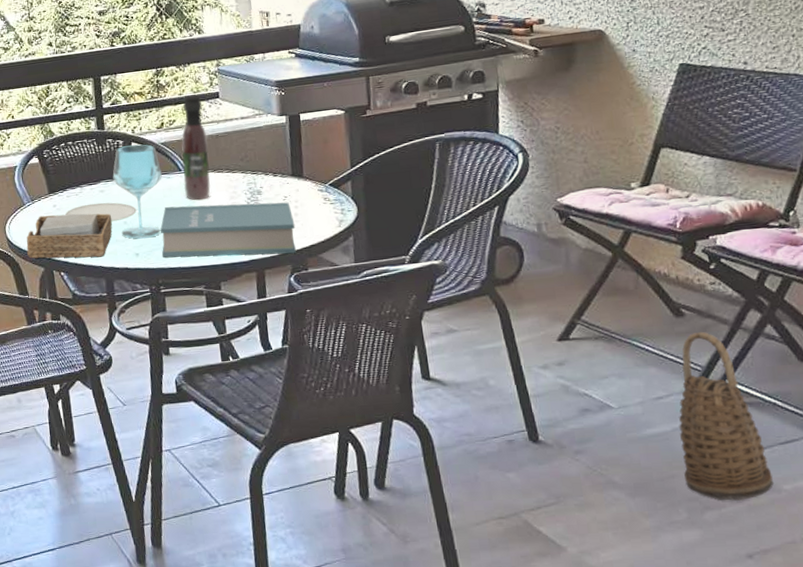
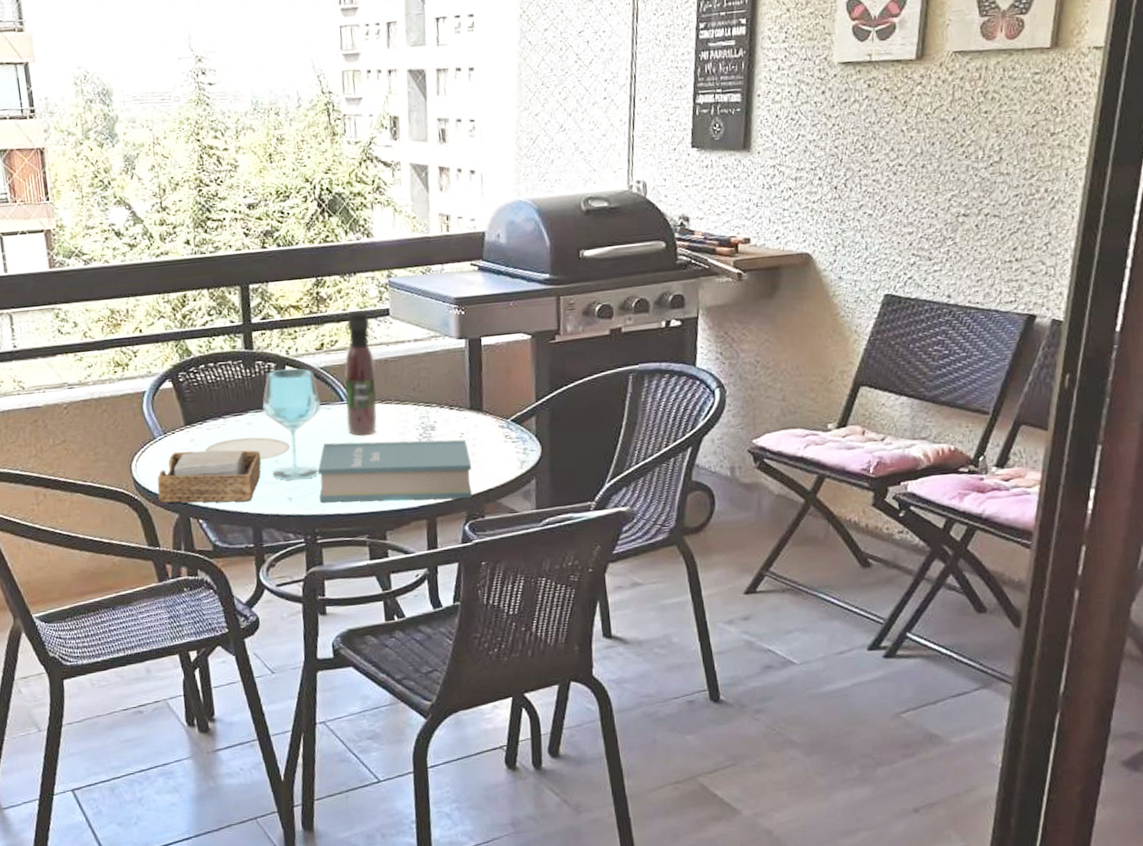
basket: present [679,331,775,501] -> none [858,582,944,756]

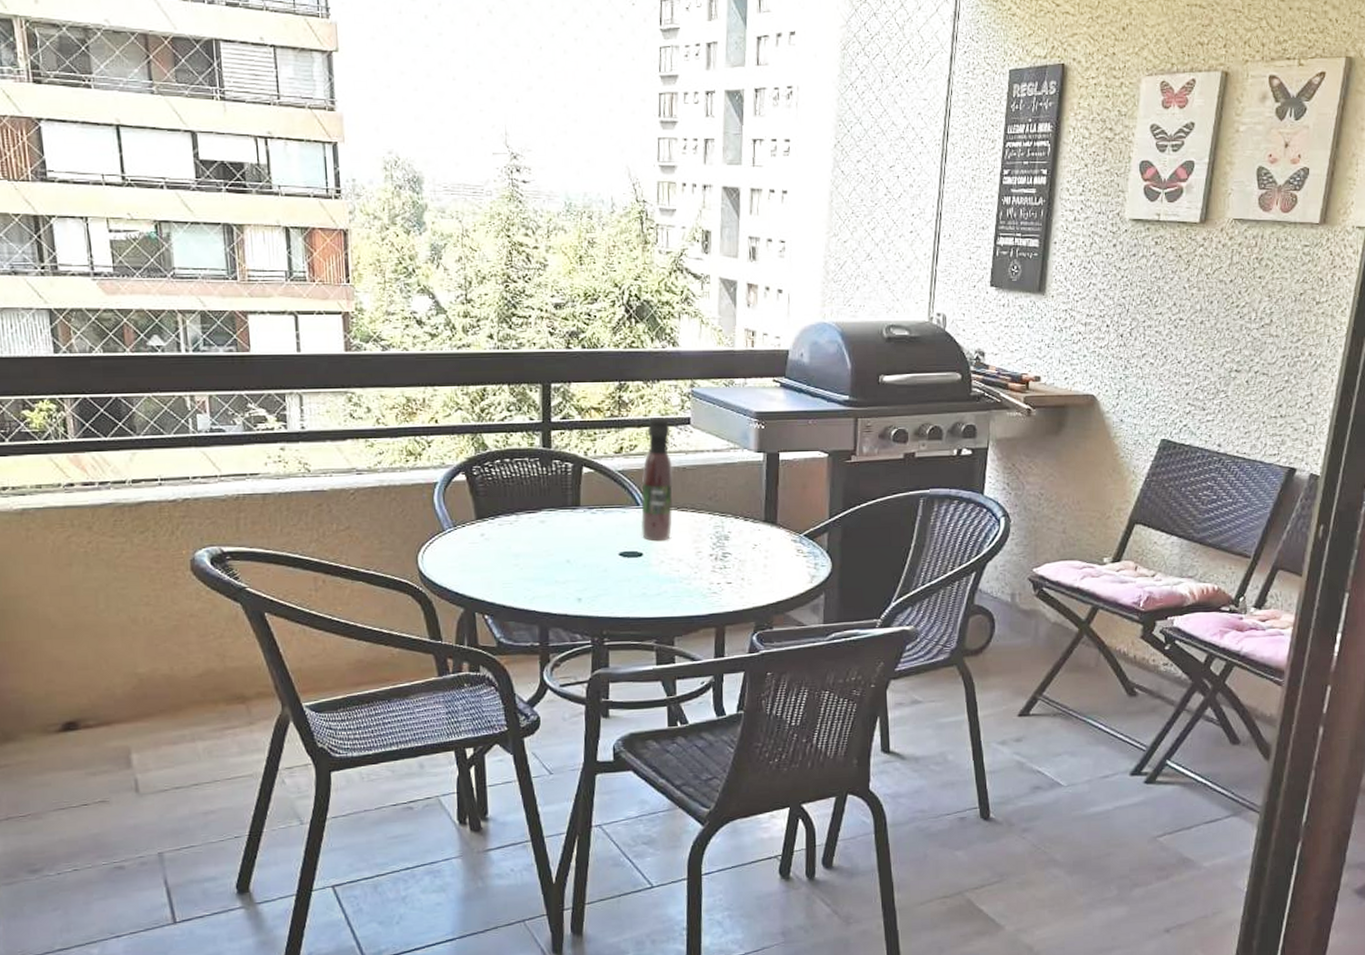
napkin holder: present [157,449,262,503] -> none [443,545,553,600]
plate: present [205,437,290,460] -> none [495,535,583,559]
wine glass: present [262,368,321,481] -> none [557,470,616,582]
book: present [318,439,472,502] -> none [608,546,763,610]

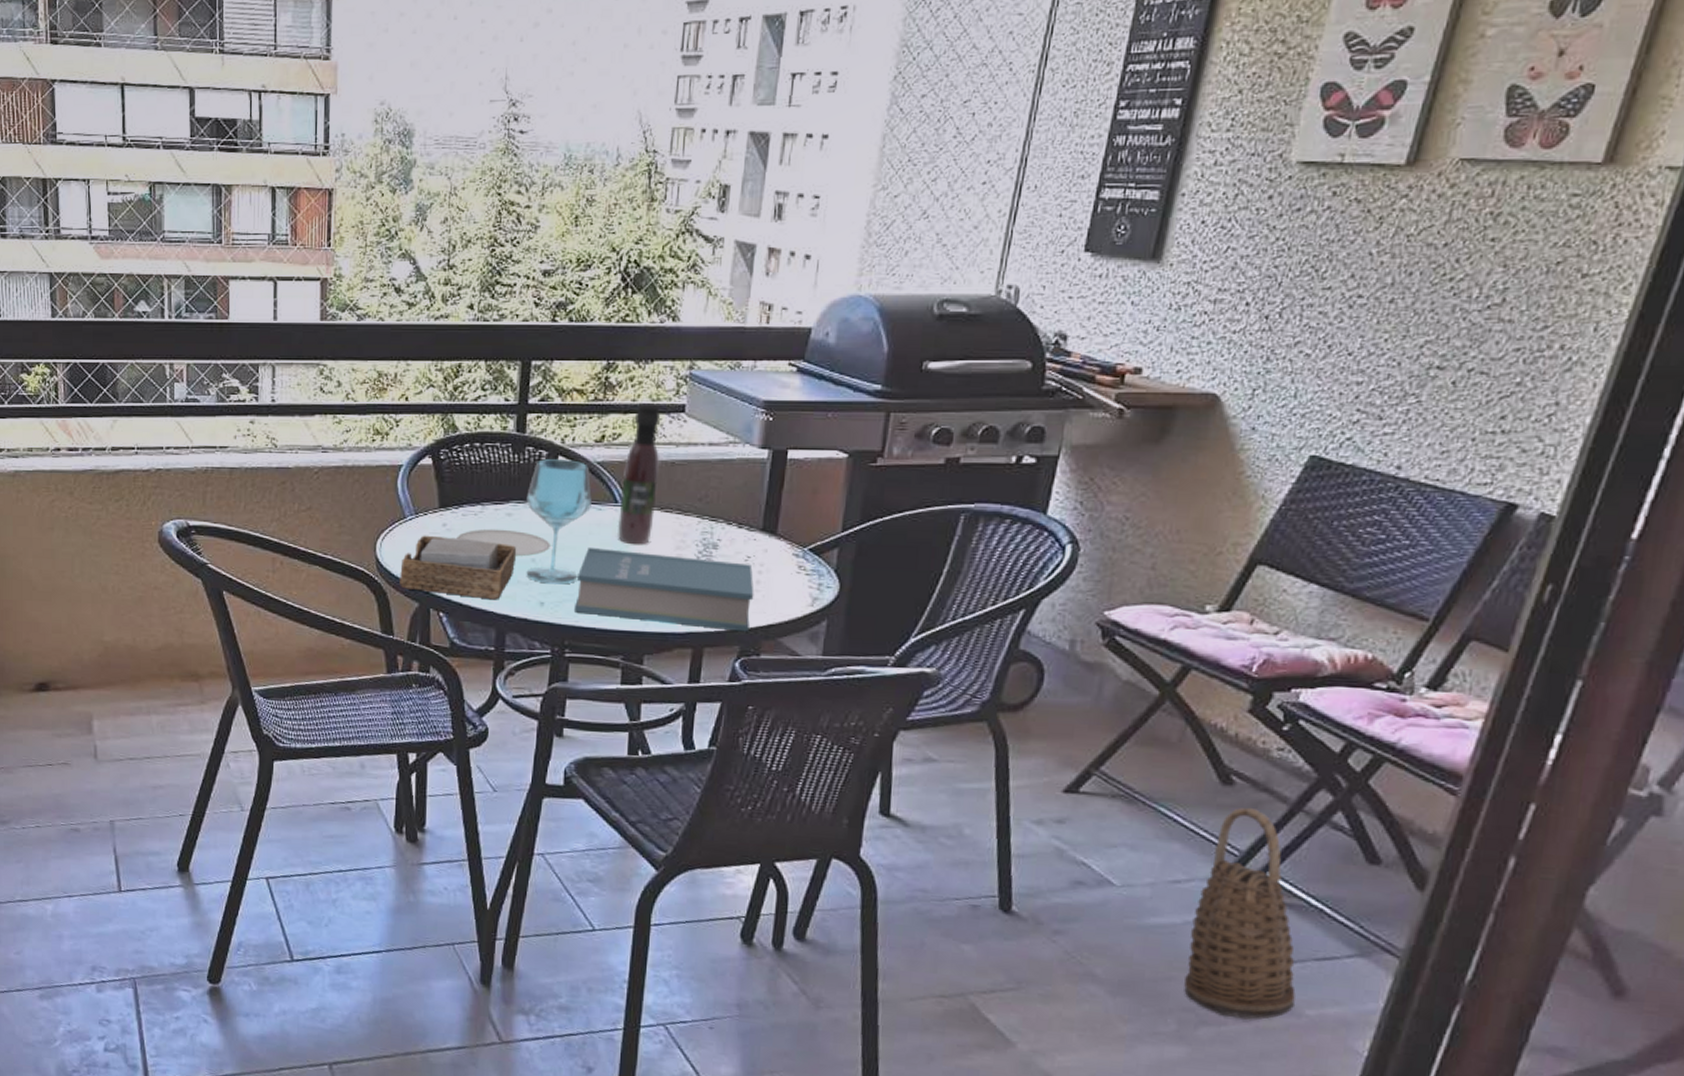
napkin holder: none [443,545,553,600] -> present [400,535,517,600]
plate: none [495,535,583,559] -> present [457,528,550,557]
wine glass: none [557,470,616,582] -> present [526,459,592,585]
book: none [608,546,763,610] -> present [573,548,754,632]
basket: none [1119,711,1196,878] -> present [1184,807,1296,1020]

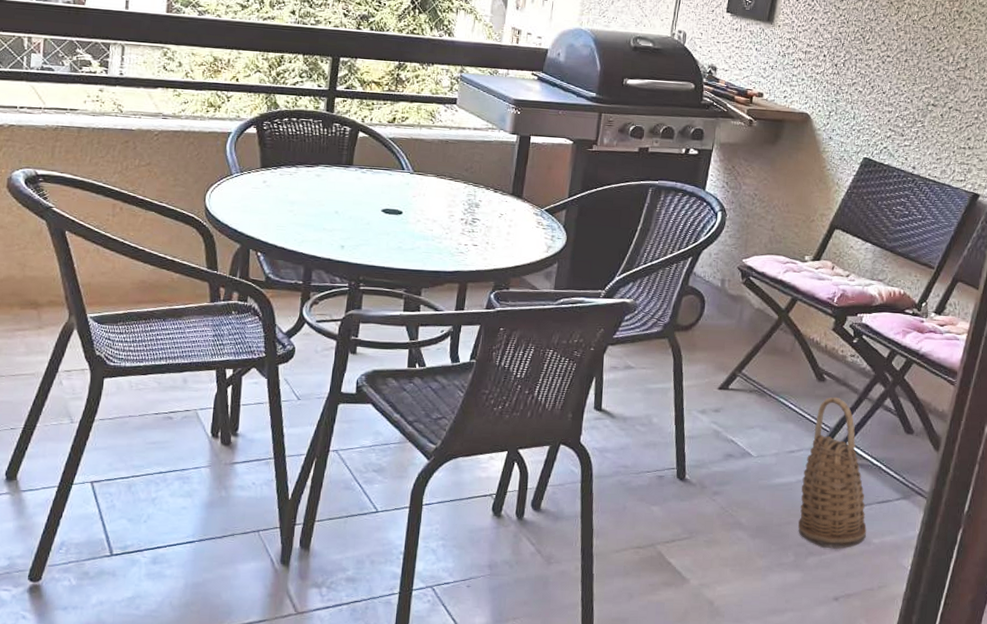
napkin holder: present [400,535,517,600] -> none [225,189,324,243]
plate: present [457,528,550,557] -> none [274,186,351,210]
wine glass: present [526,459,592,585] -> none [330,133,385,232]
book: present [573,548,754,632] -> none [367,204,506,271]
wine bottle: present [616,403,660,545] -> none [403,95,438,203]

